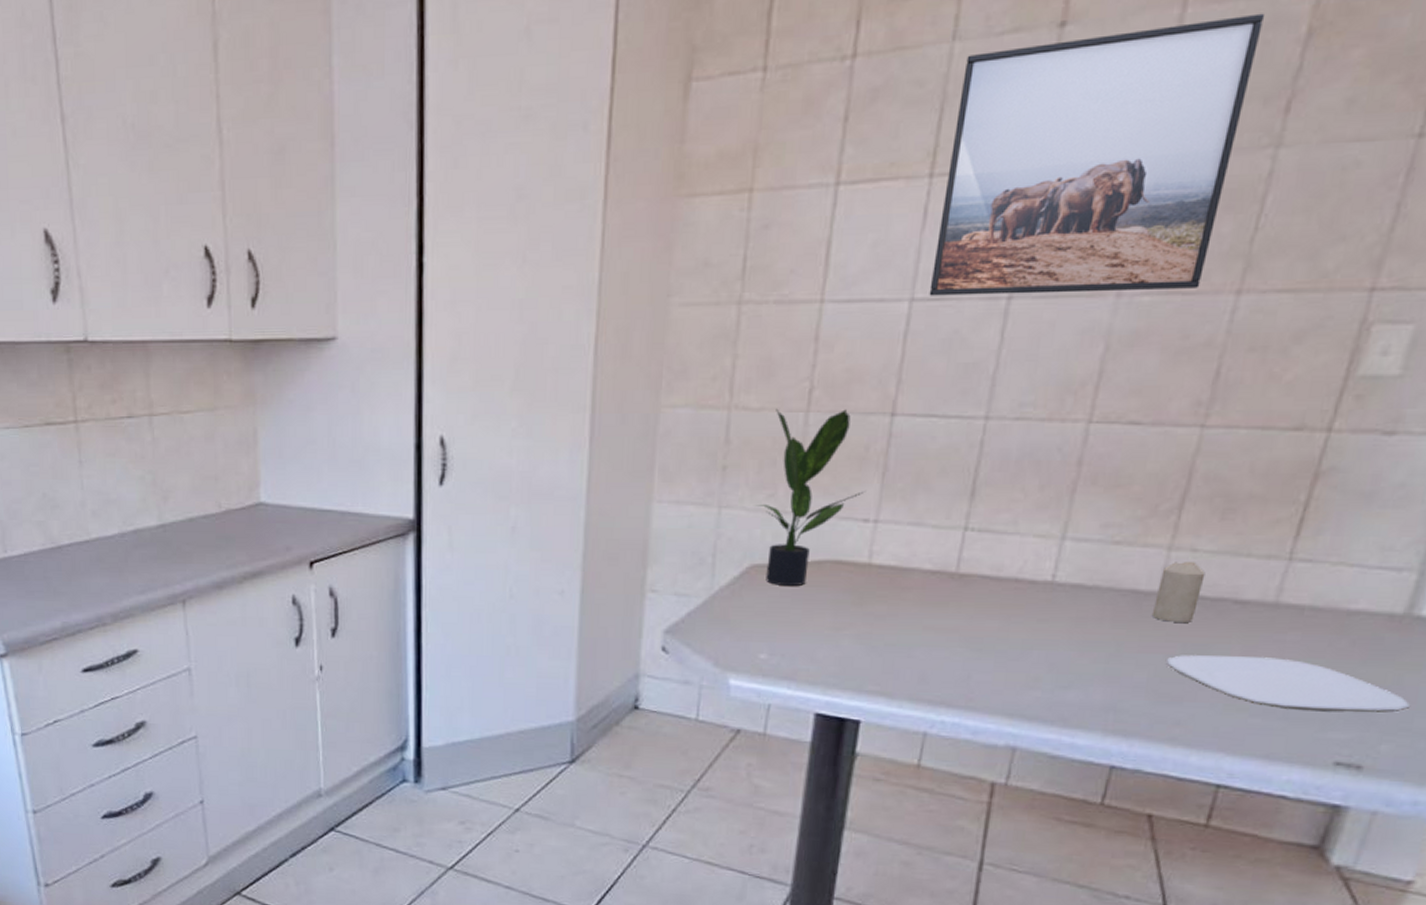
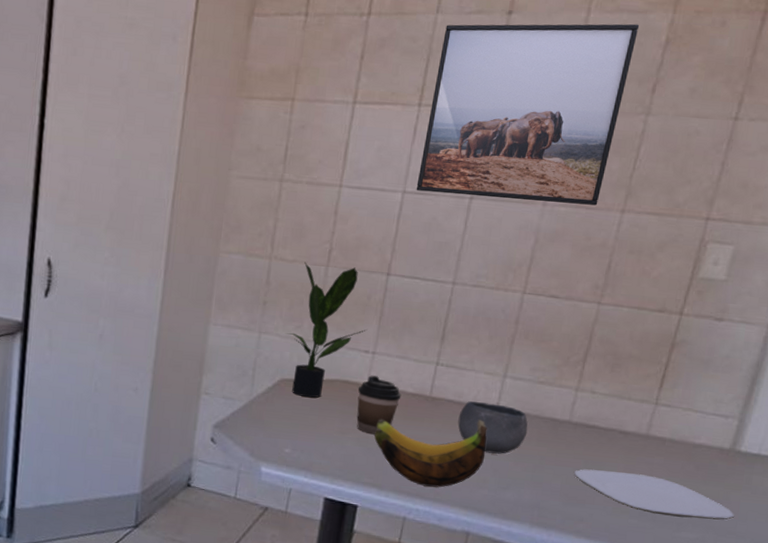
coffee cup: none [855,551,917,627] -> present [356,375,402,434]
banana: none [880,599,1039,692] -> present [374,419,488,488]
bowl: none [996,574,1098,644] -> present [457,401,528,454]
candle: present [1151,561,1206,622] -> none [564,400,601,445]

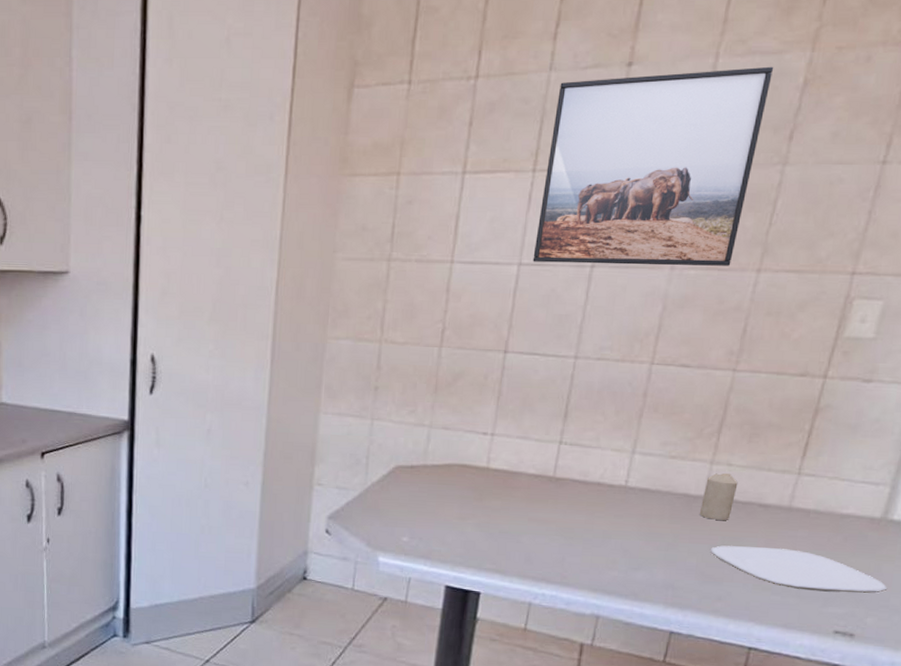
potted plant: present [287,261,368,398] -> none [400,343,485,484]
coffee cup: present [356,375,402,434] -> none [476,458,523,518]
banana: present [374,419,488,488] -> none [496,499,616,571]
bowl: present [457,401,528,454] -> none [584,479,660,534]
candle: none [564,400,601,445] -> present [699,473,738,520]

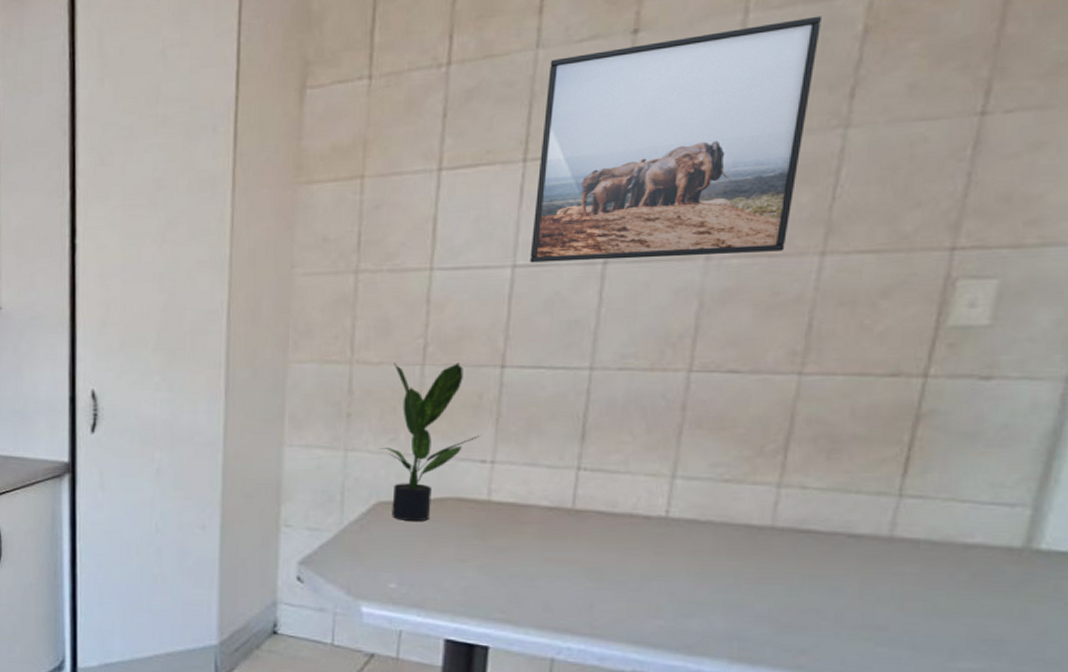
potted plant: none [400,343,485,484] -> present [379,362,482,521]
candle: present [699,473,738,520] -> none [767,497,817,555]
plate: present [711,545,888,593] -> none [786,586,1041,643]

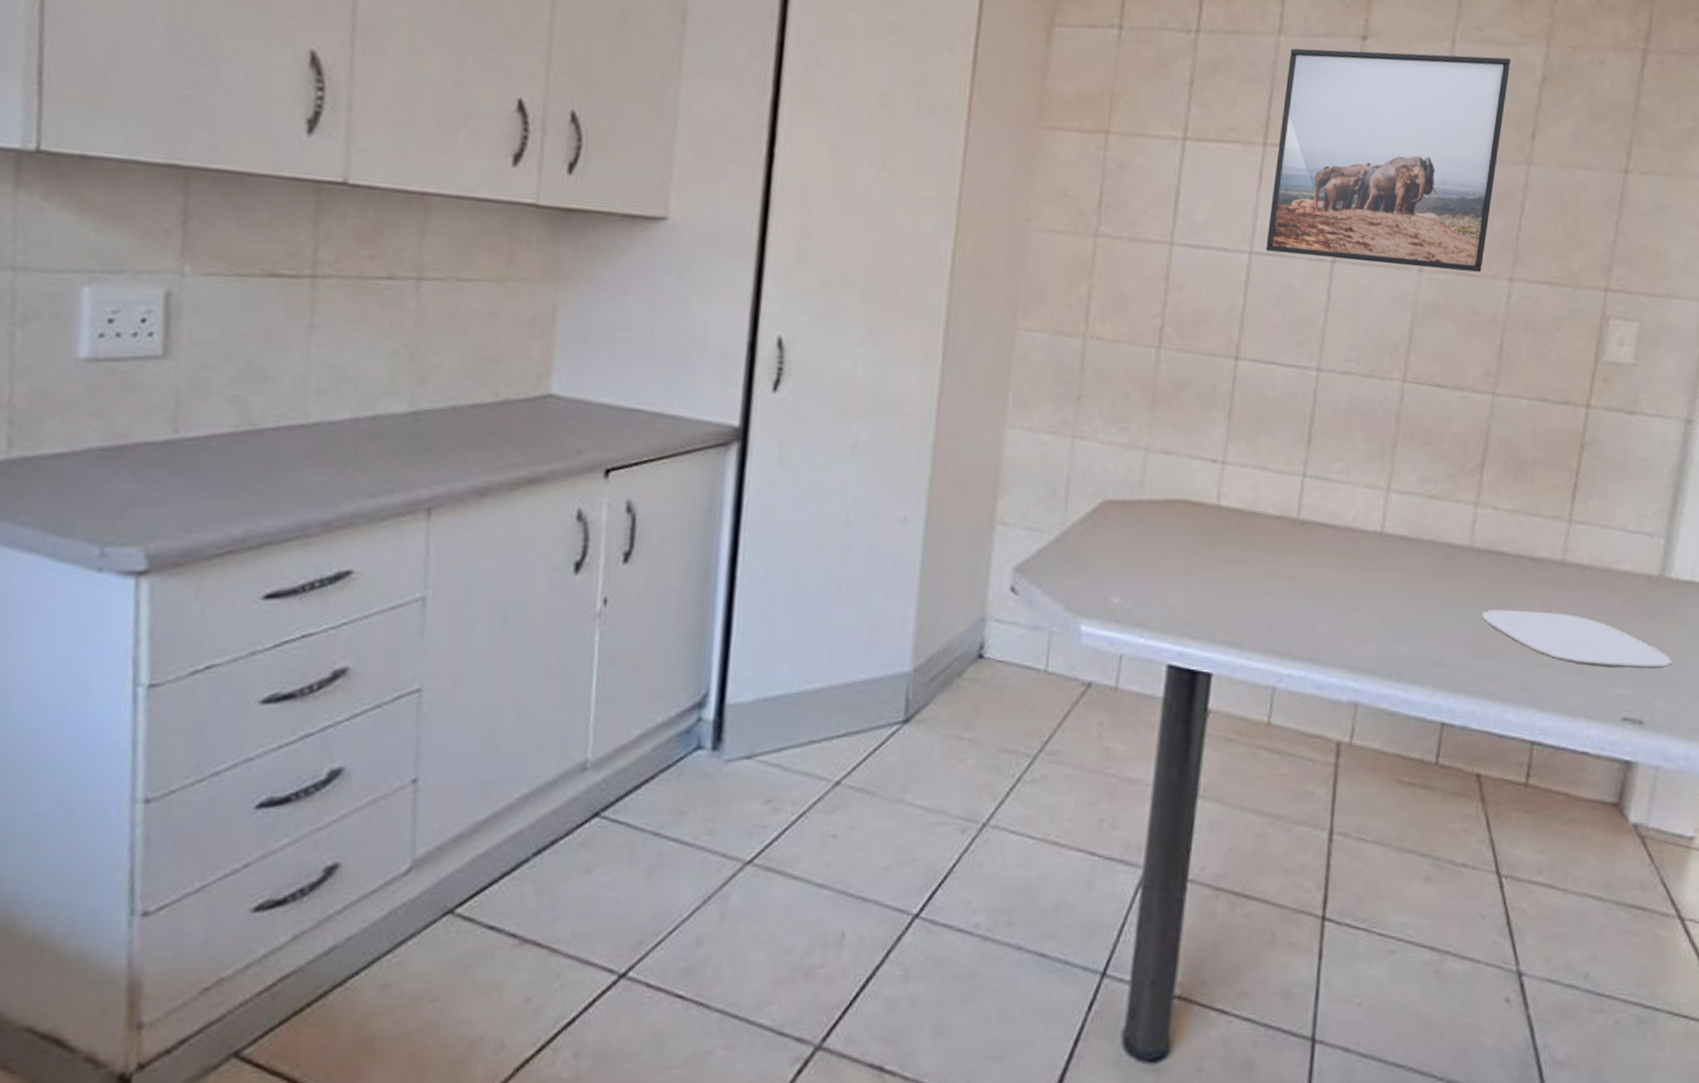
potted plant: present [379,362,482,521] -> none [1109,341,1214,525]
plate: none [786,586,1041,643] -> present [1481,609,1673,669]

